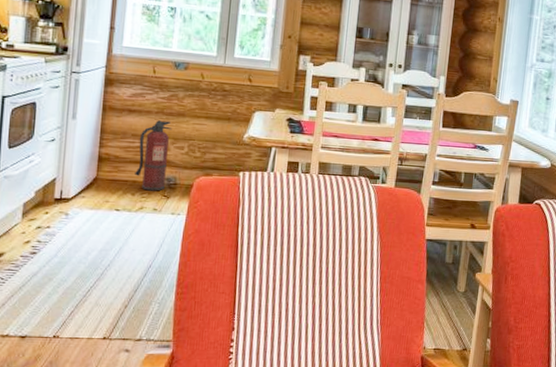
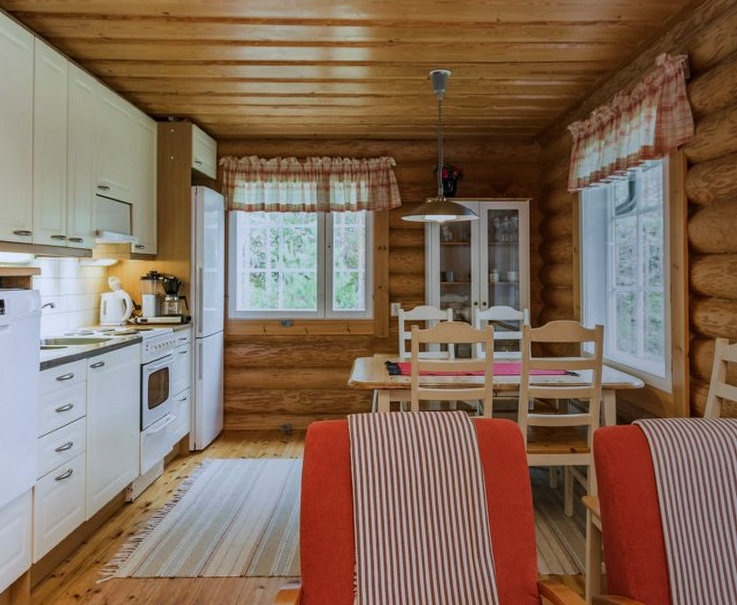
fire extinguisher: present [135,120,172,191] -> none [256,374,284,438]

